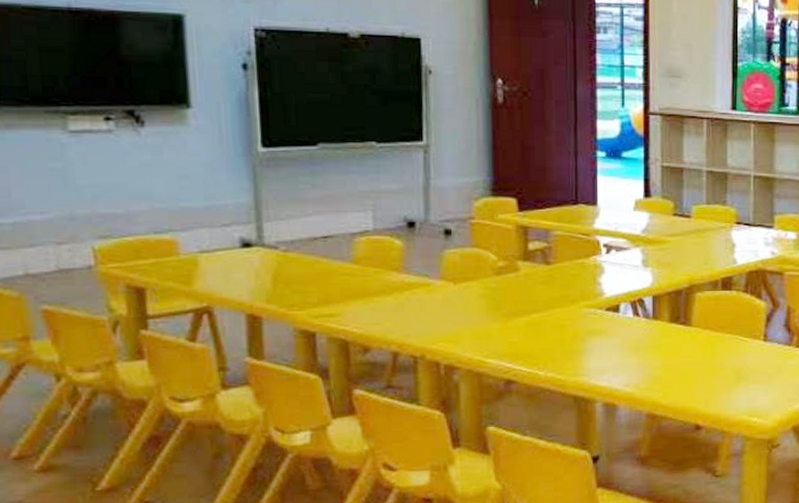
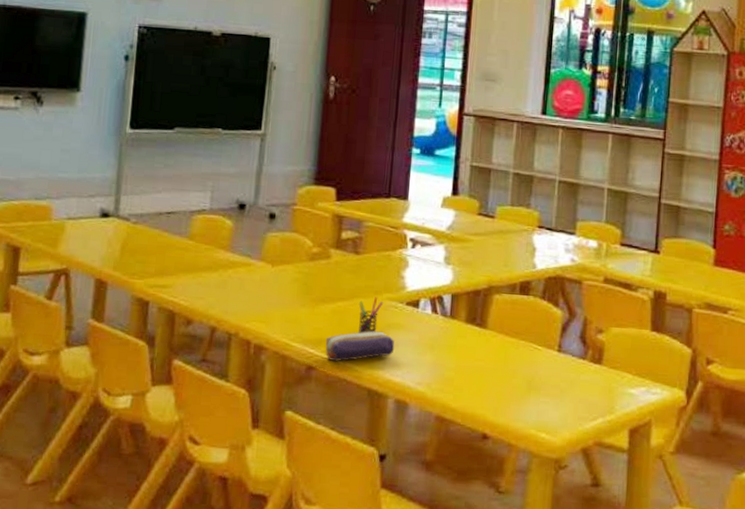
pencil case: none [523,339,598,374] -> present [325,330,395,362]
pen holder: none [554,305,582,343] -> present [358,296,384,333]

